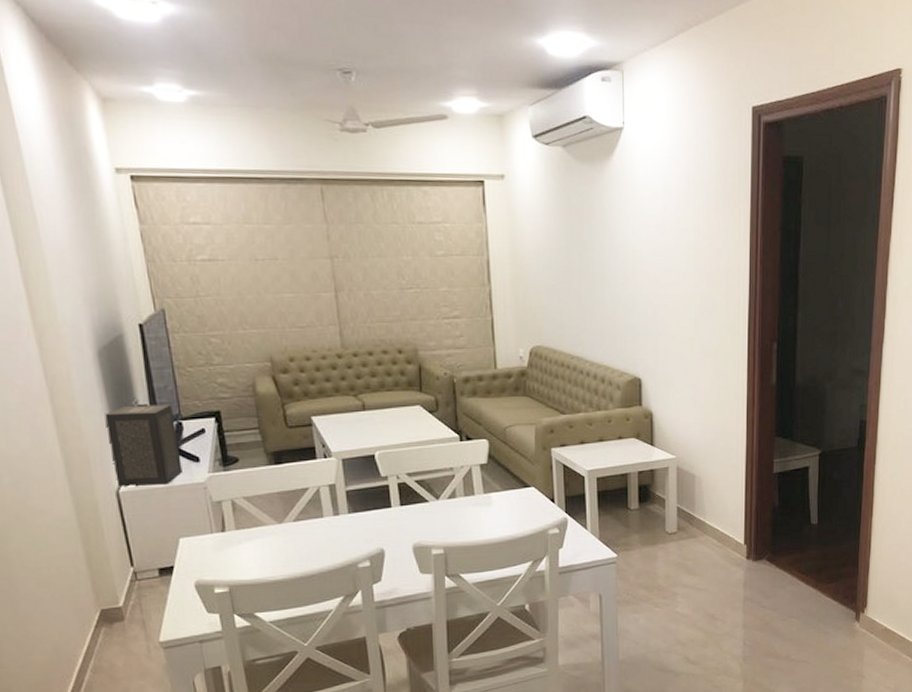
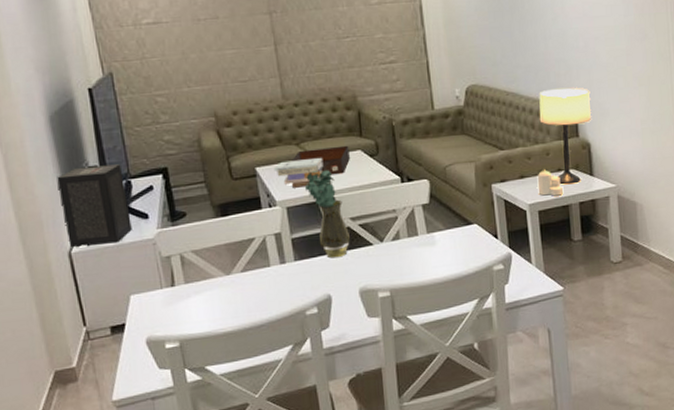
books: none [330,411,381,440] -> present [273,158,324,188]
tray: none [349,400,409,429] -> present [291,145,350,175]
vase: none [362,421,405,513] -> present [305,167,350,258]
candle: none [597,435,623,464] -> present [537,168,564,196]
table lamp: none [603,355,655,453] -> present [539,87,591,185]

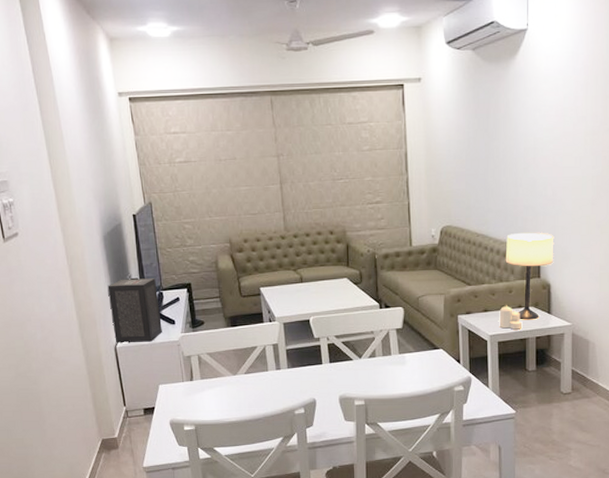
books: present [273,158,324,188] -> none [274,283,315,307]
tray: present [291,145,350,175] -> none [289,273,338,298]
vase: present [305,167,350,258] -> none [299,291,334,369]

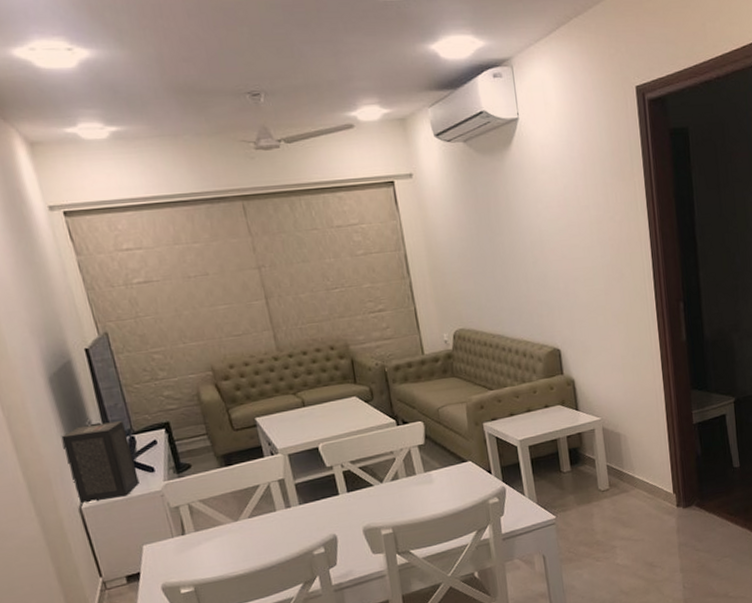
candle: present [499,304,523,330] -> none [526,405,552,432]
table lamp: present [505,232,553,320] -> none [523,328,574,420]

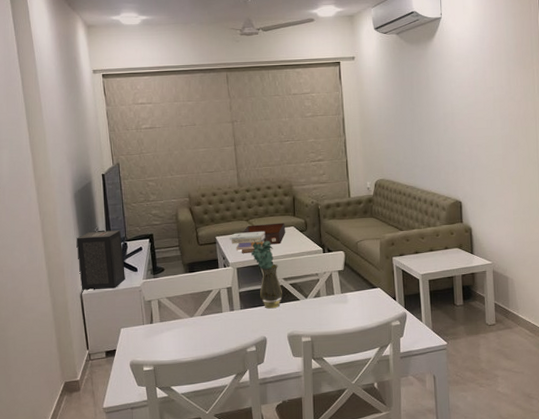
books: none [273,406,321,436] -> present [229,232,266,253]
tray: none [290,392,346,422] -> present [242,222,285,245]
vase: none [304,415,352,501] -> present [251,239,282,309]

